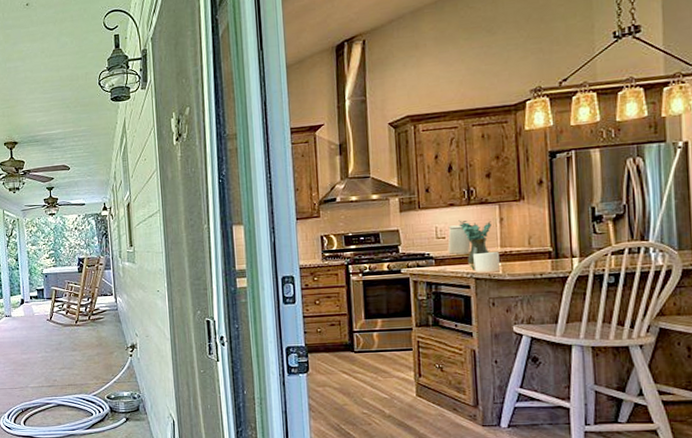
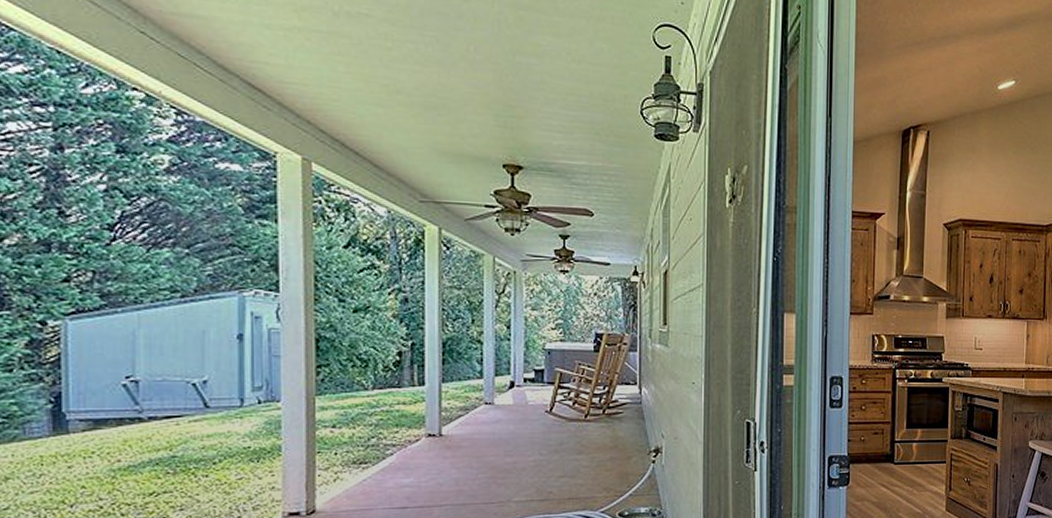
canister: present [447,225,471,255] -> none [983,337,1003,368]
vase: present [458,220,491,271] -> none [994,333,1020,385]
mug: present [473,252,500,273] -> none [1003,368,1024,388]

